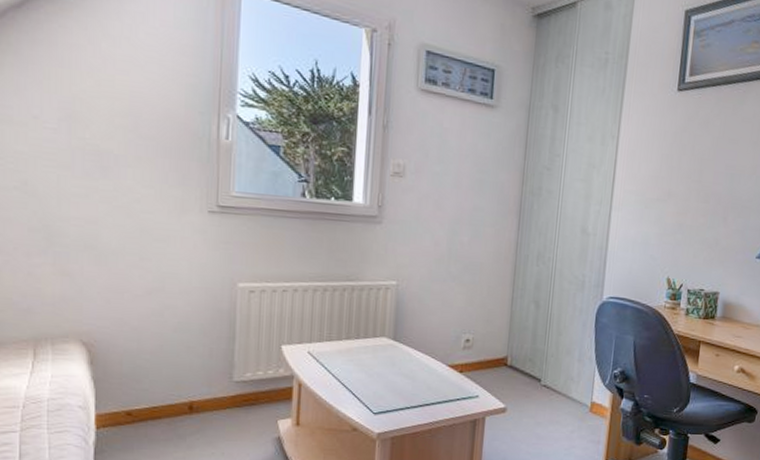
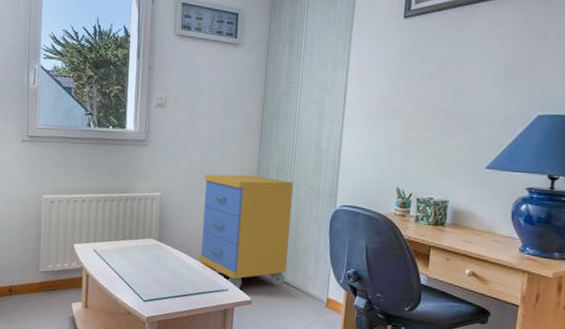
storage cabinet: none [444,259,556,396] -> present [199,174,293,290]

